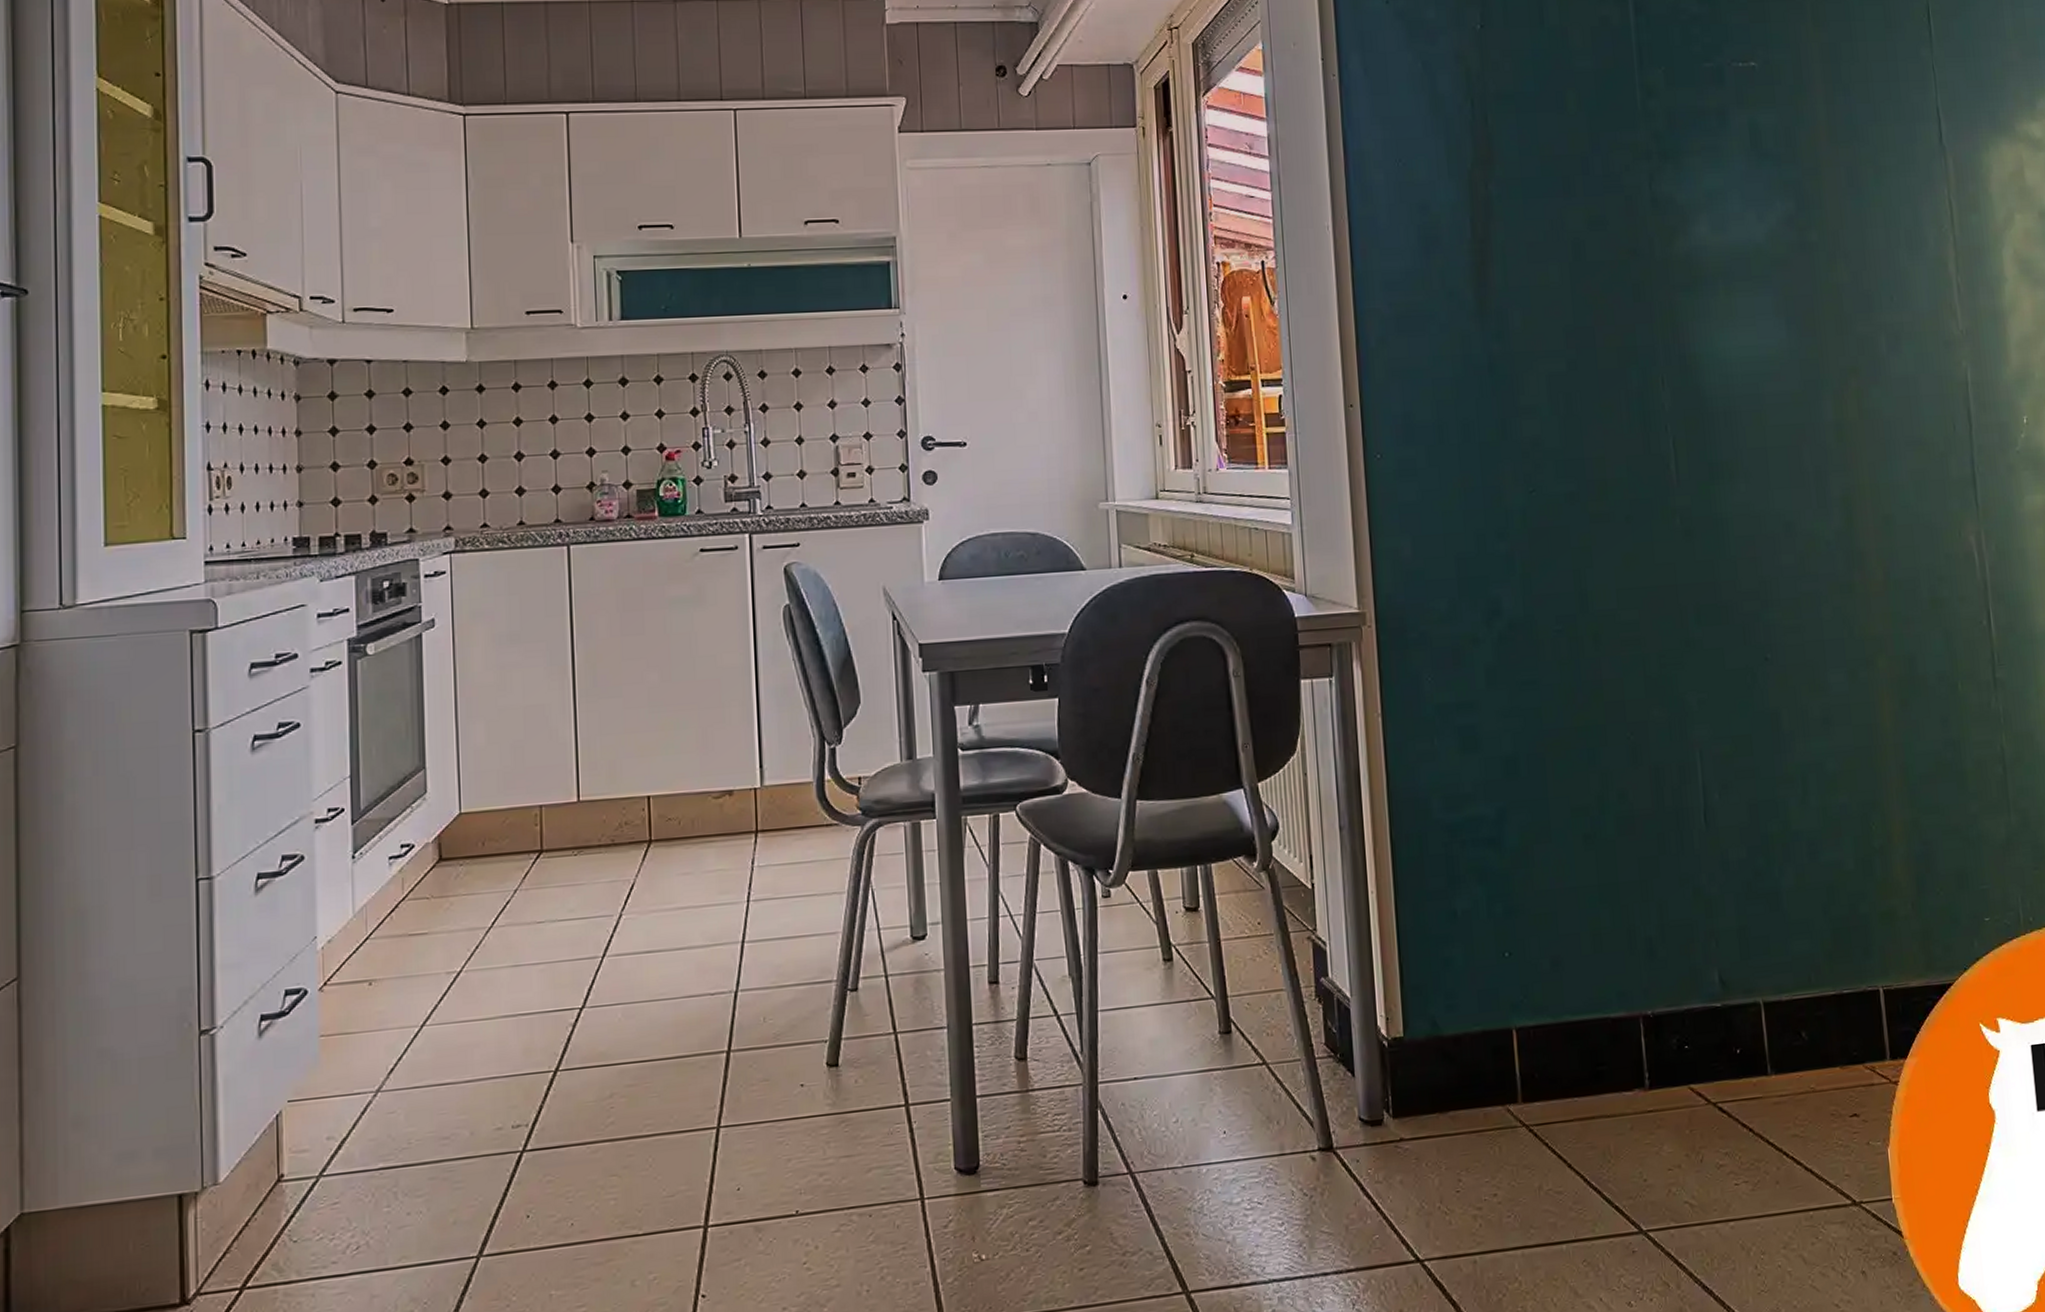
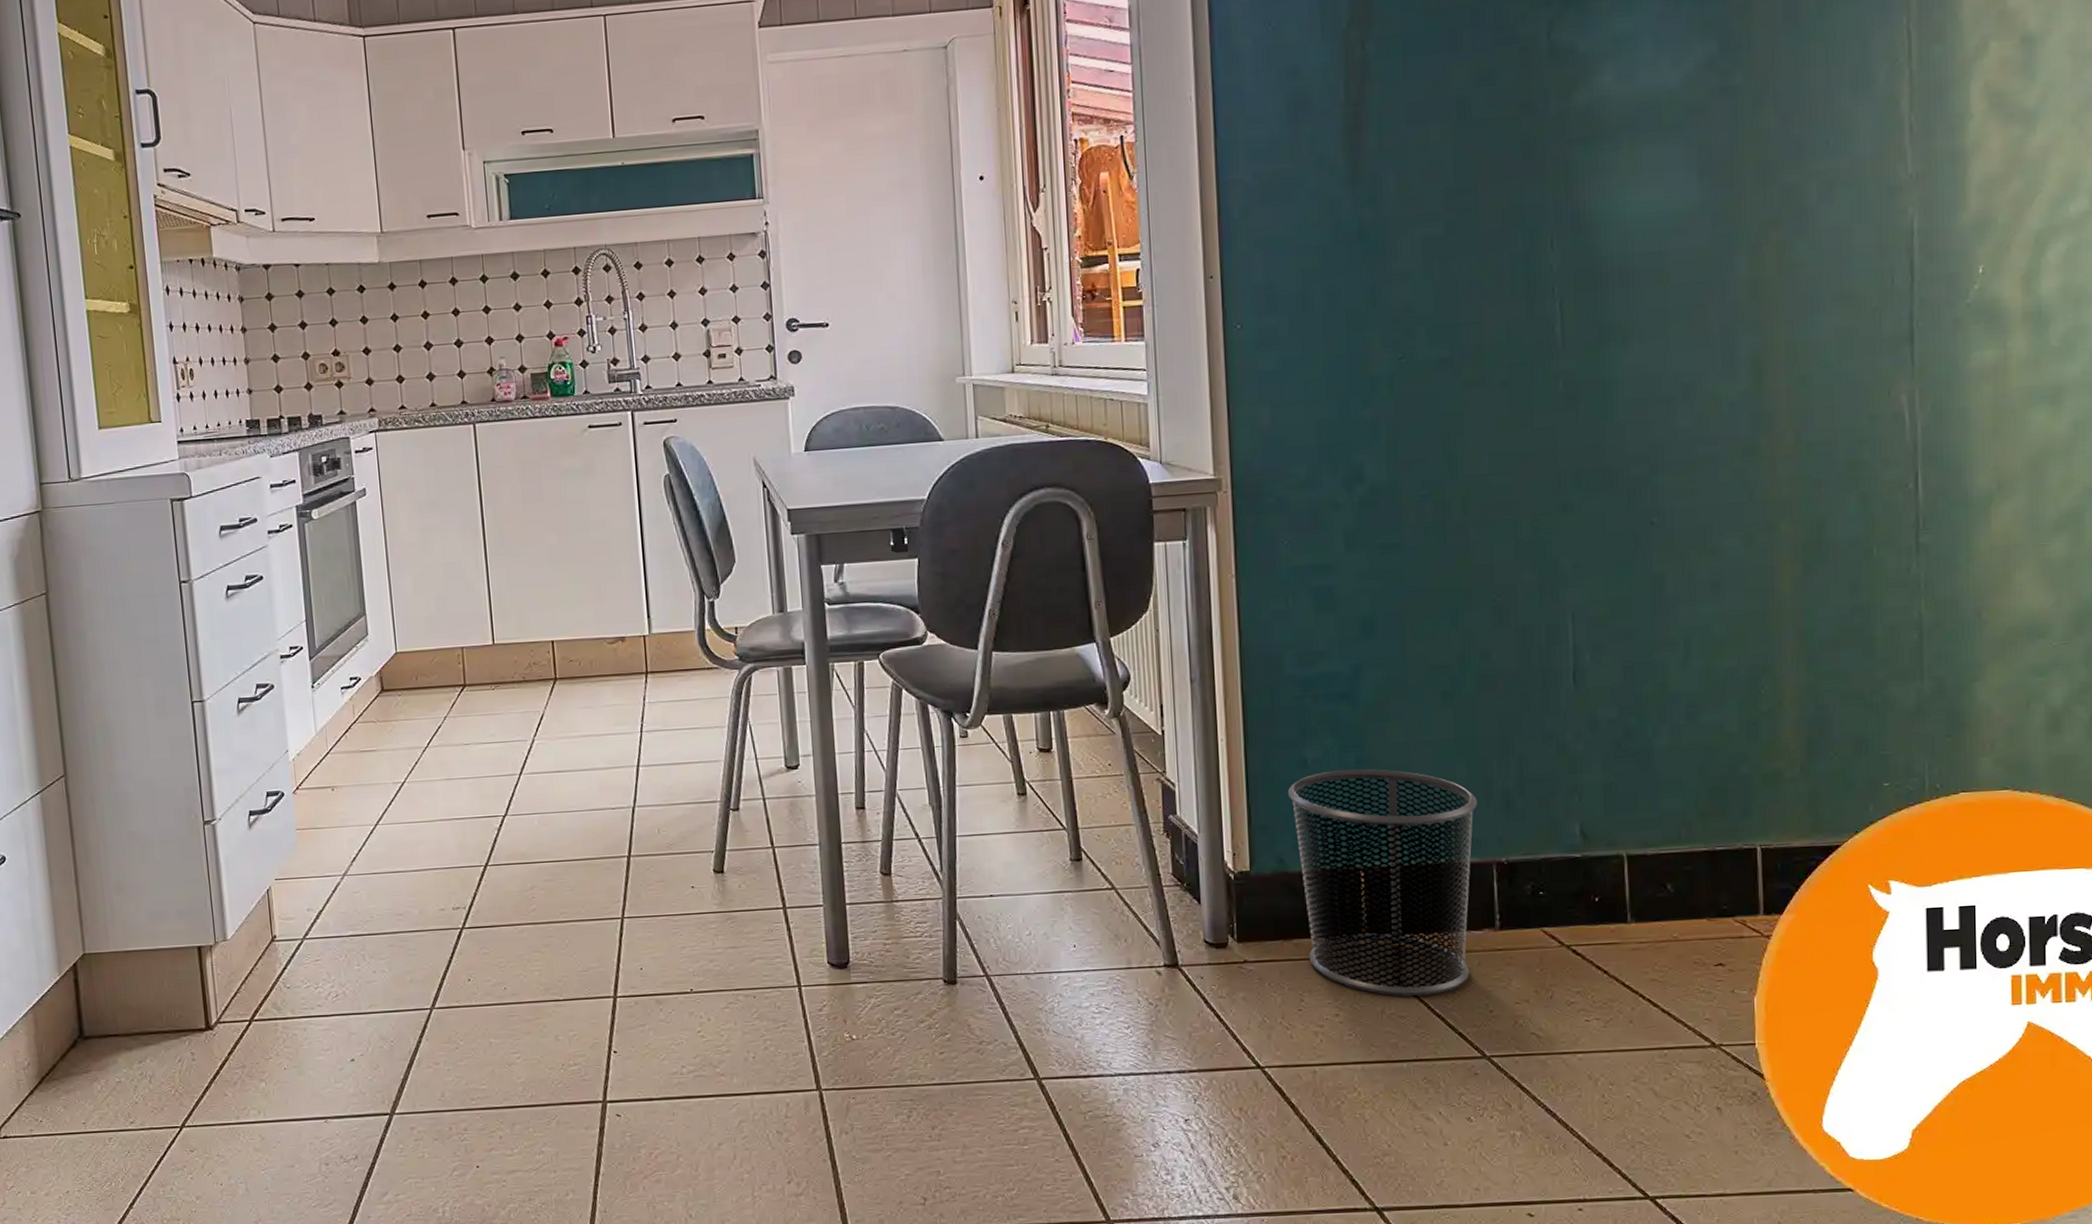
waste bin: none [1438,919,1623,1169] -> present [1287,768,1477,996]

